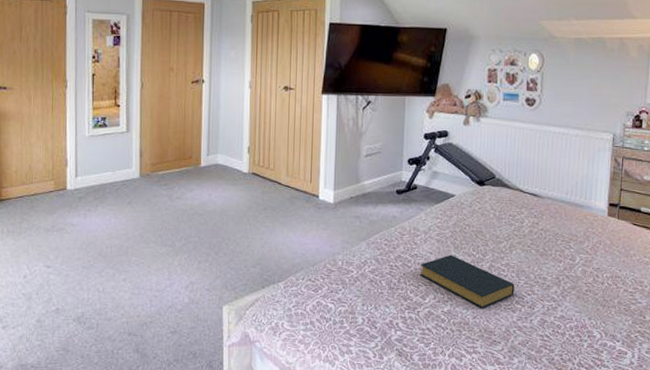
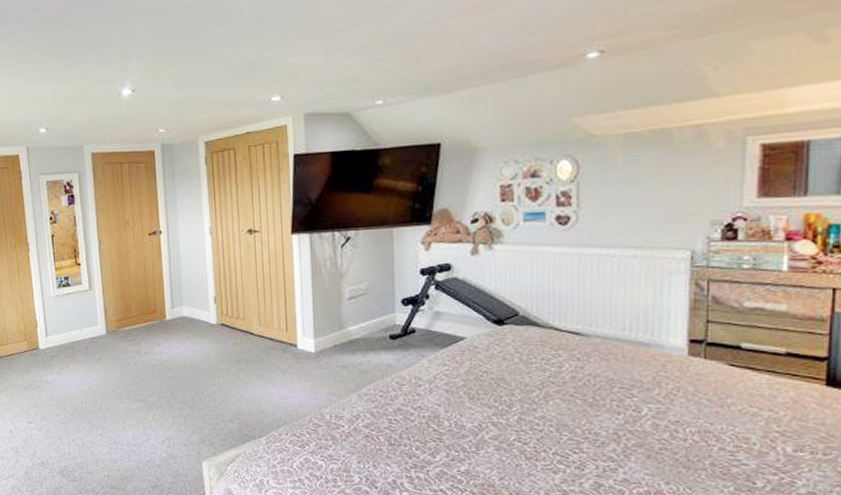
hardback book: present [420,255,515,309] -> none [427,406,555,469]

